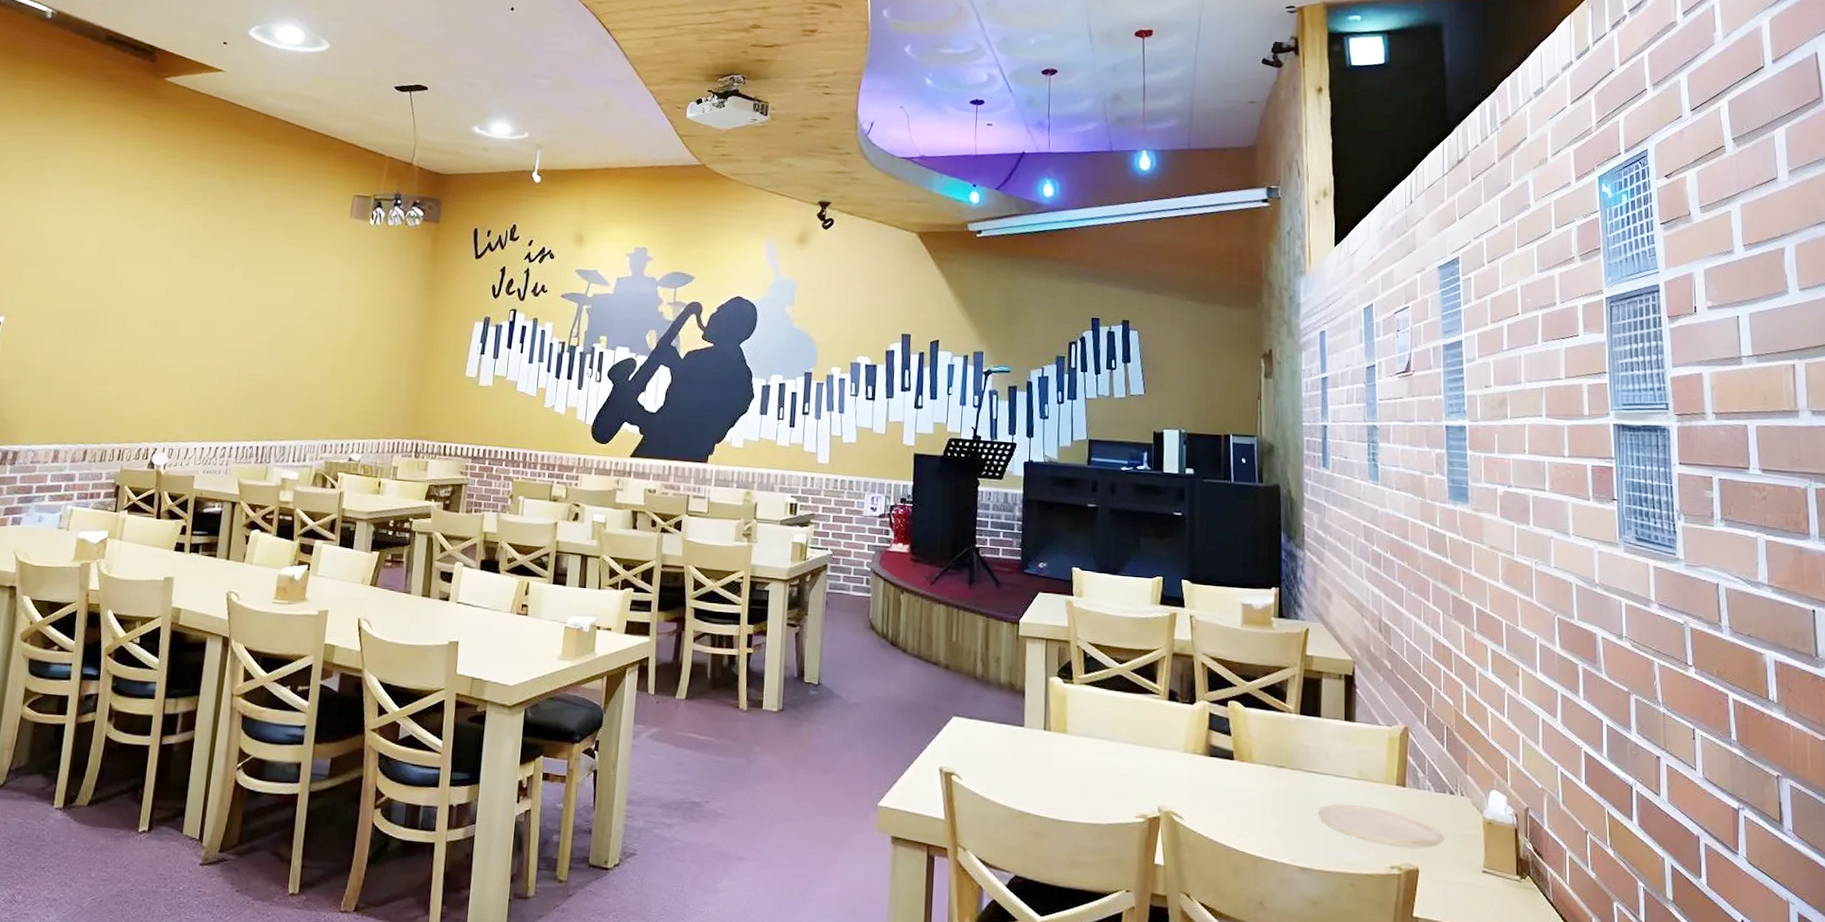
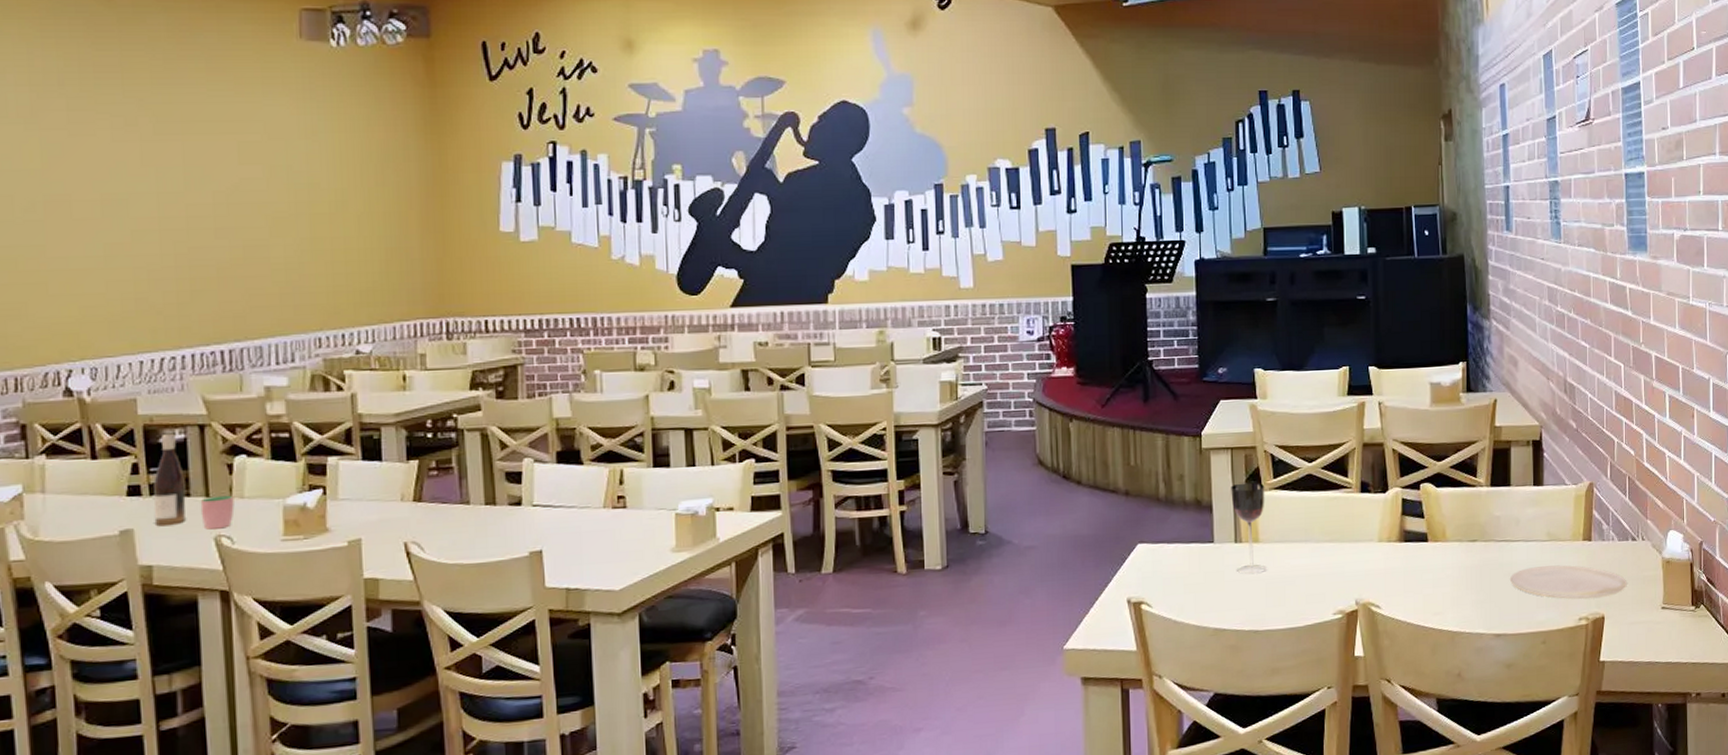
bottle: none [188,505,216,579] -> present [153,433,186,527]
cup: none [220,559,246,587] -> present [200,495,235,530]
wineglass: none [1043,673,1076,765] -> present [1231,482,1268,575]

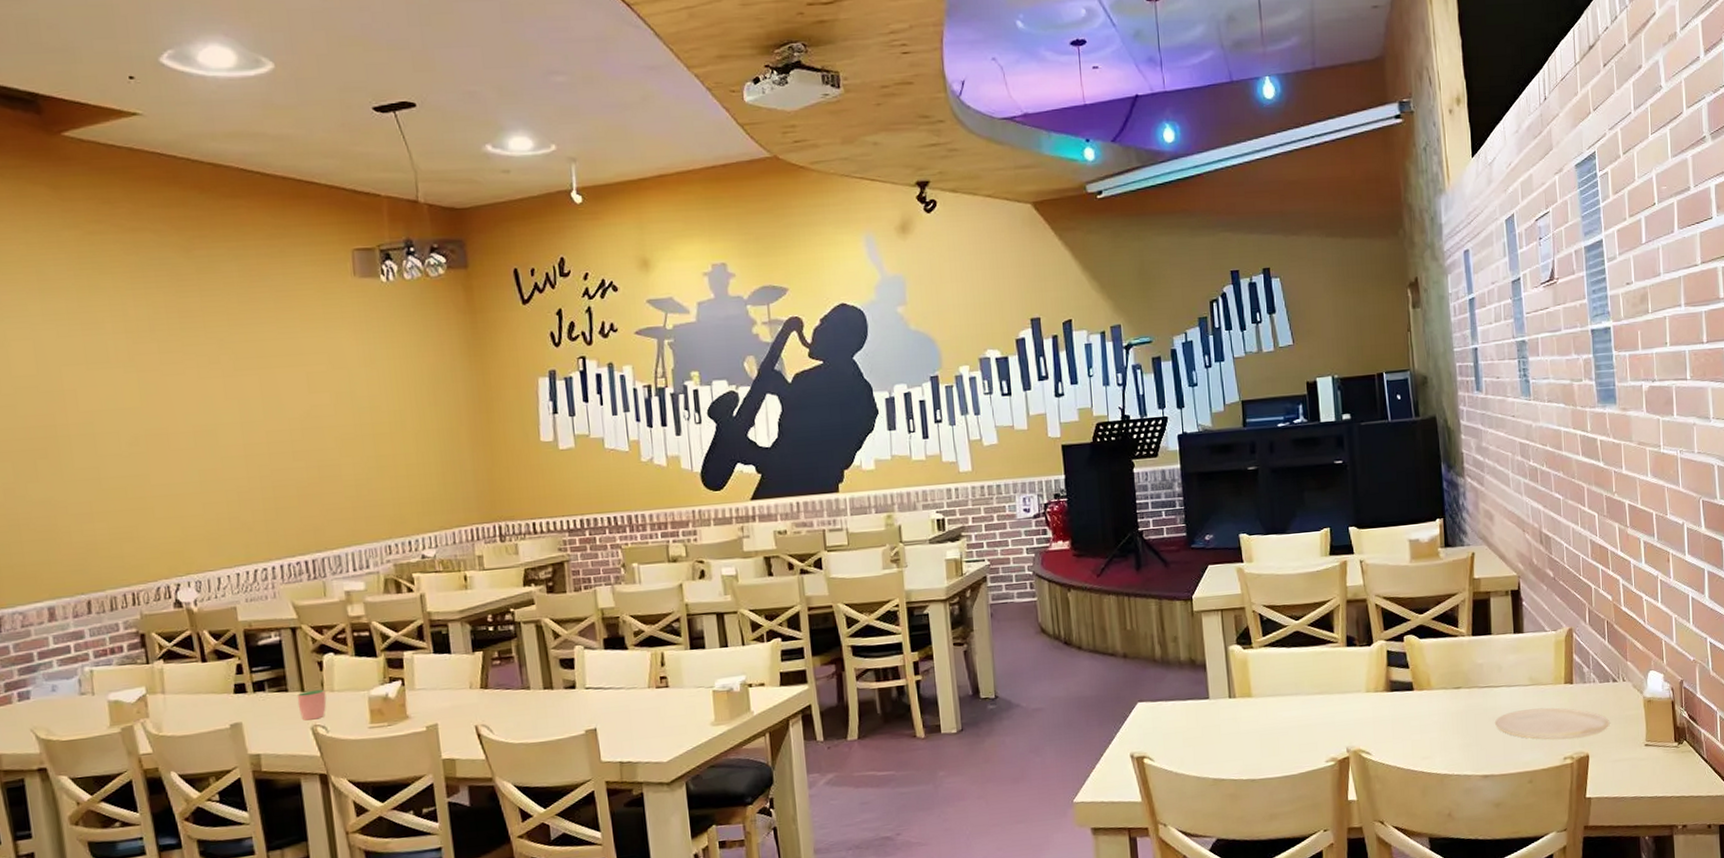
bottle: present [153,433,186,527] -> none [256,636,286,720]
wineglass: present [1231,482,1268,575] -> none [1222,641,1261,728]

